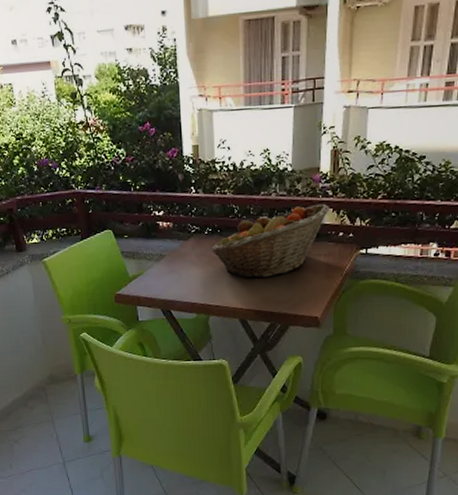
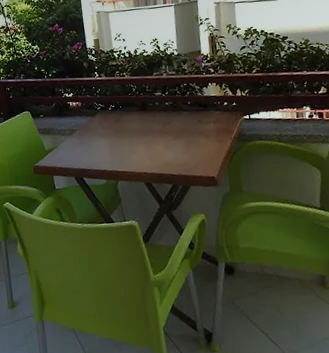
fruit basket: present [211,203,330,278] -> none [115,79,213,146]

